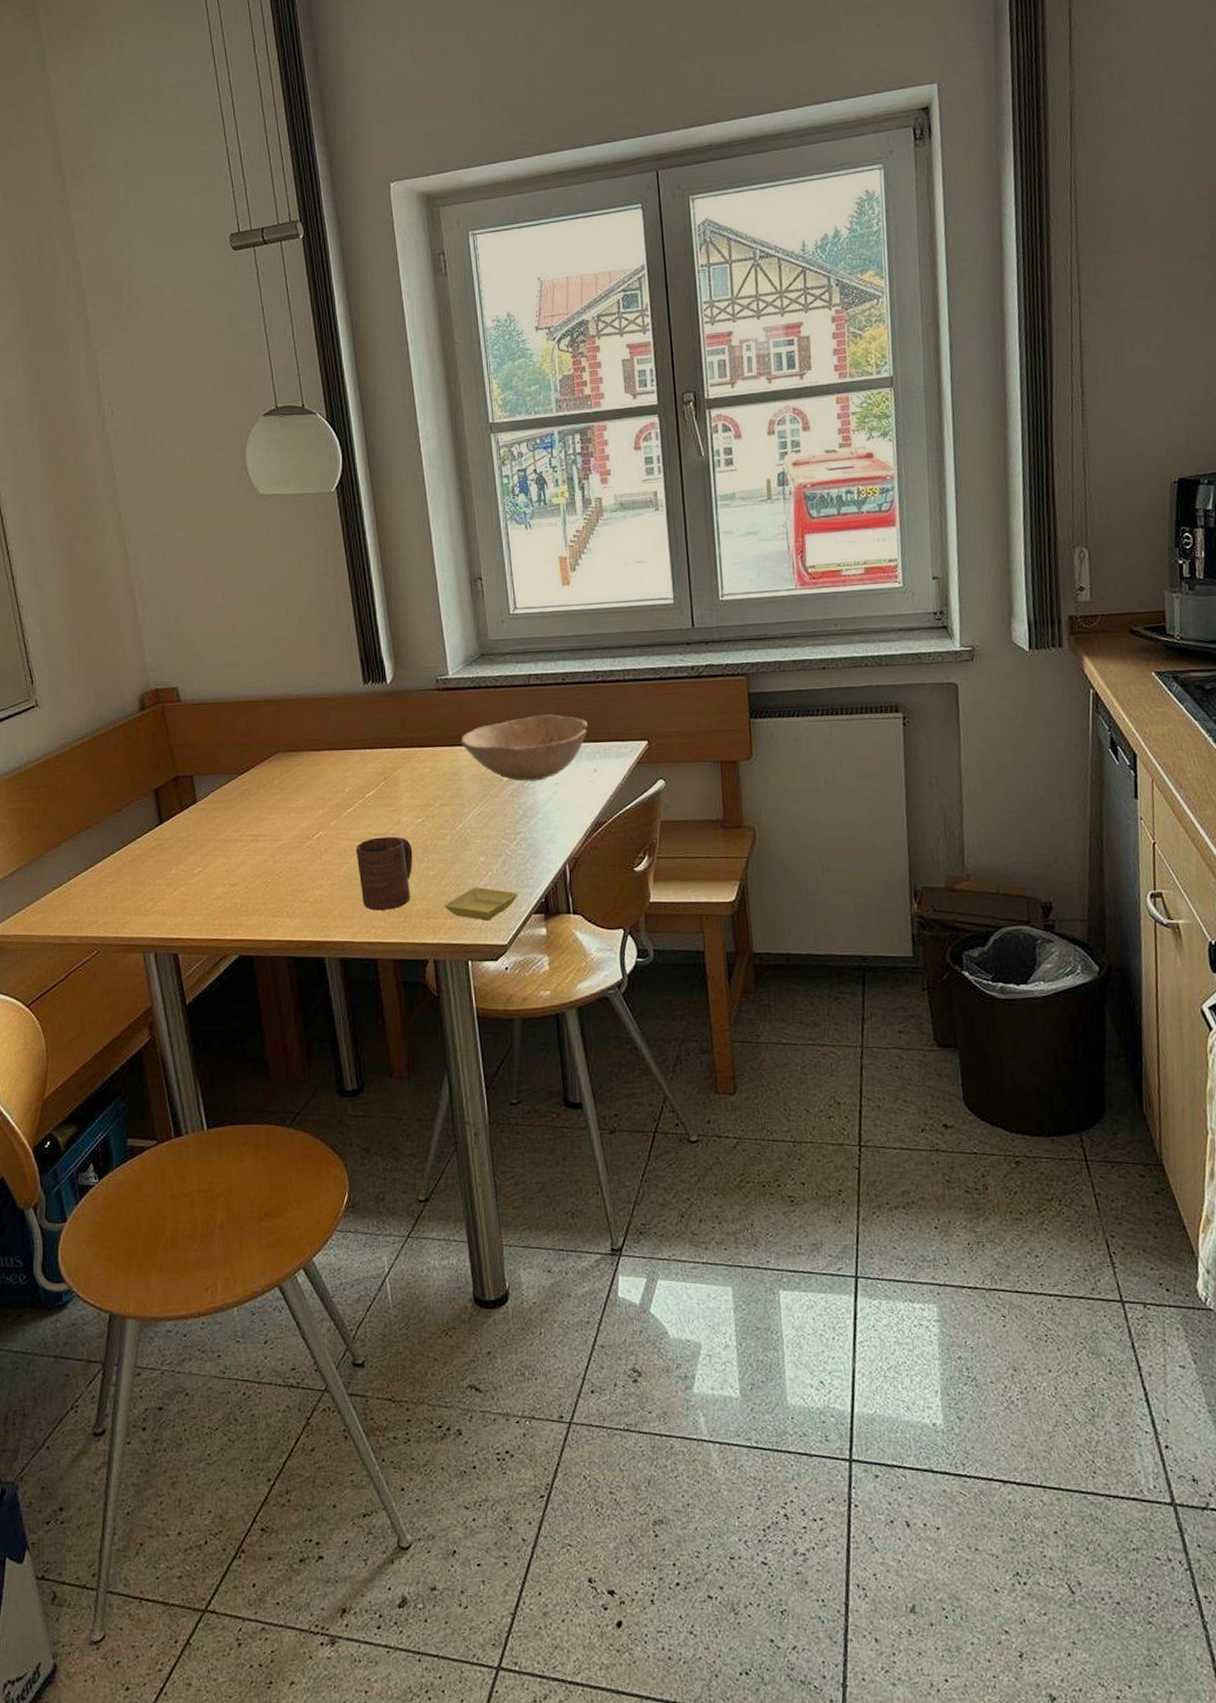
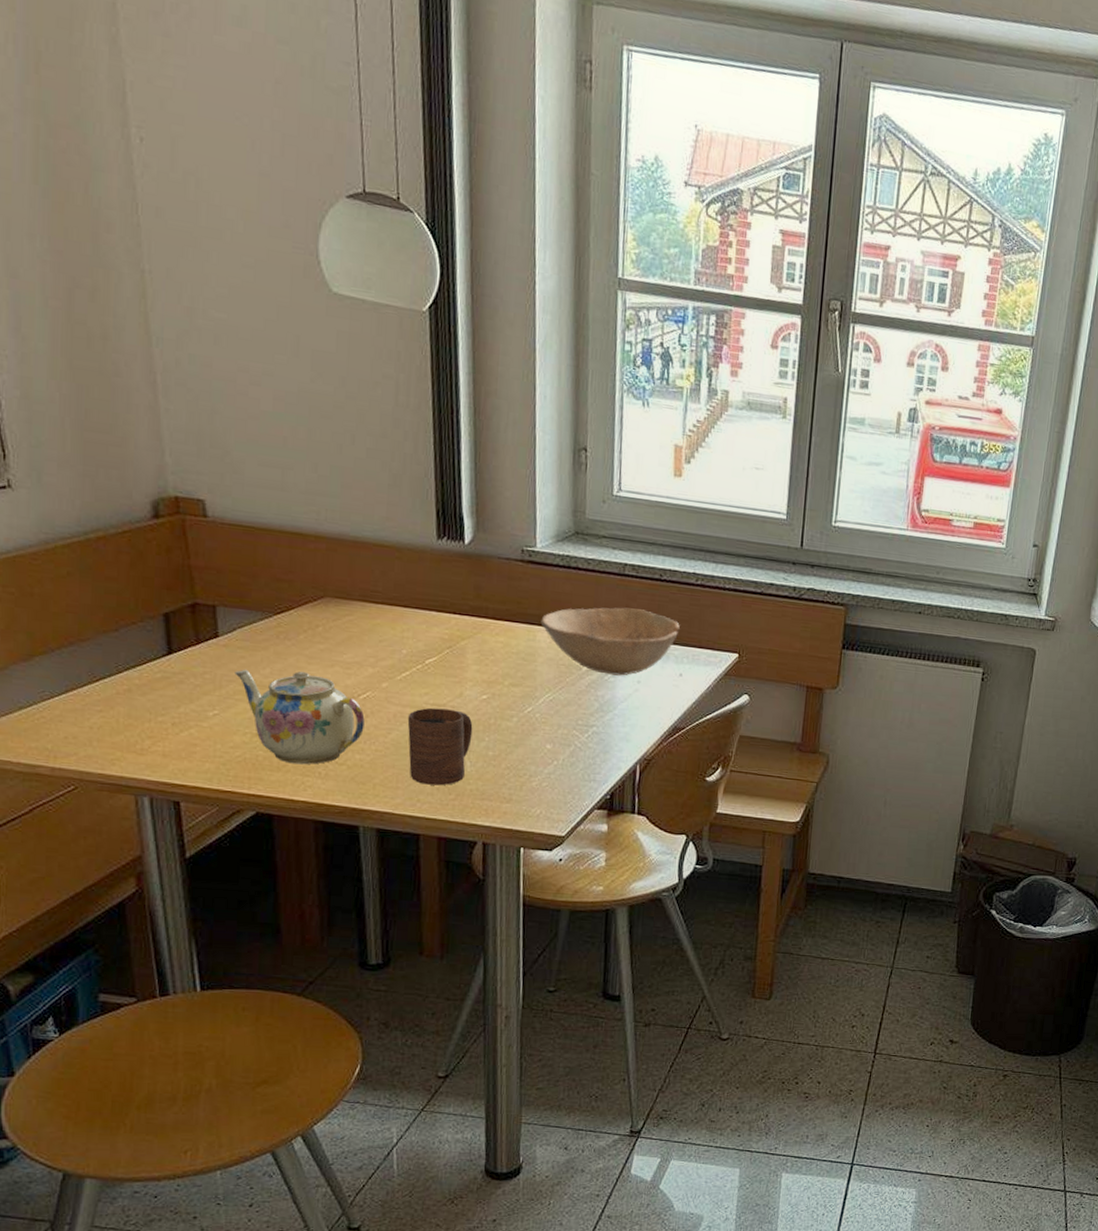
teapot: none [212,822,320,907] -> present [235,669,365,765]
saucer: present [444,887,518,921] -> none [500,774,583,810]

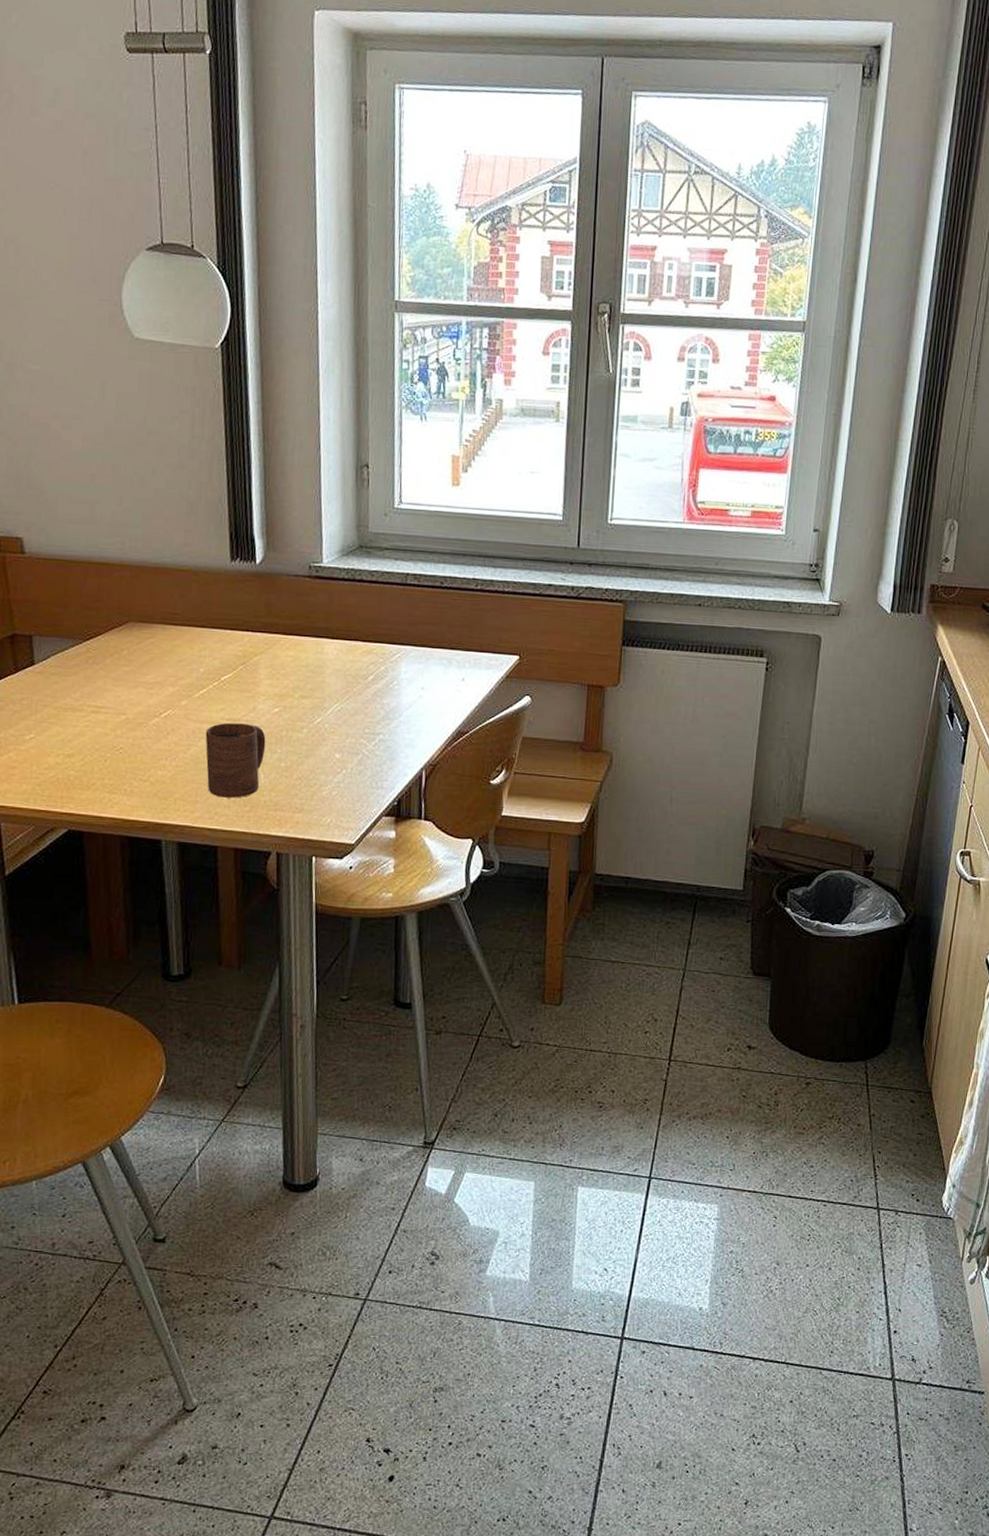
teapot: present [235,669,365,765] -> none [49,694,166,783]
bowl: present [540,607,680,676] -> none [328,616,461,683]

